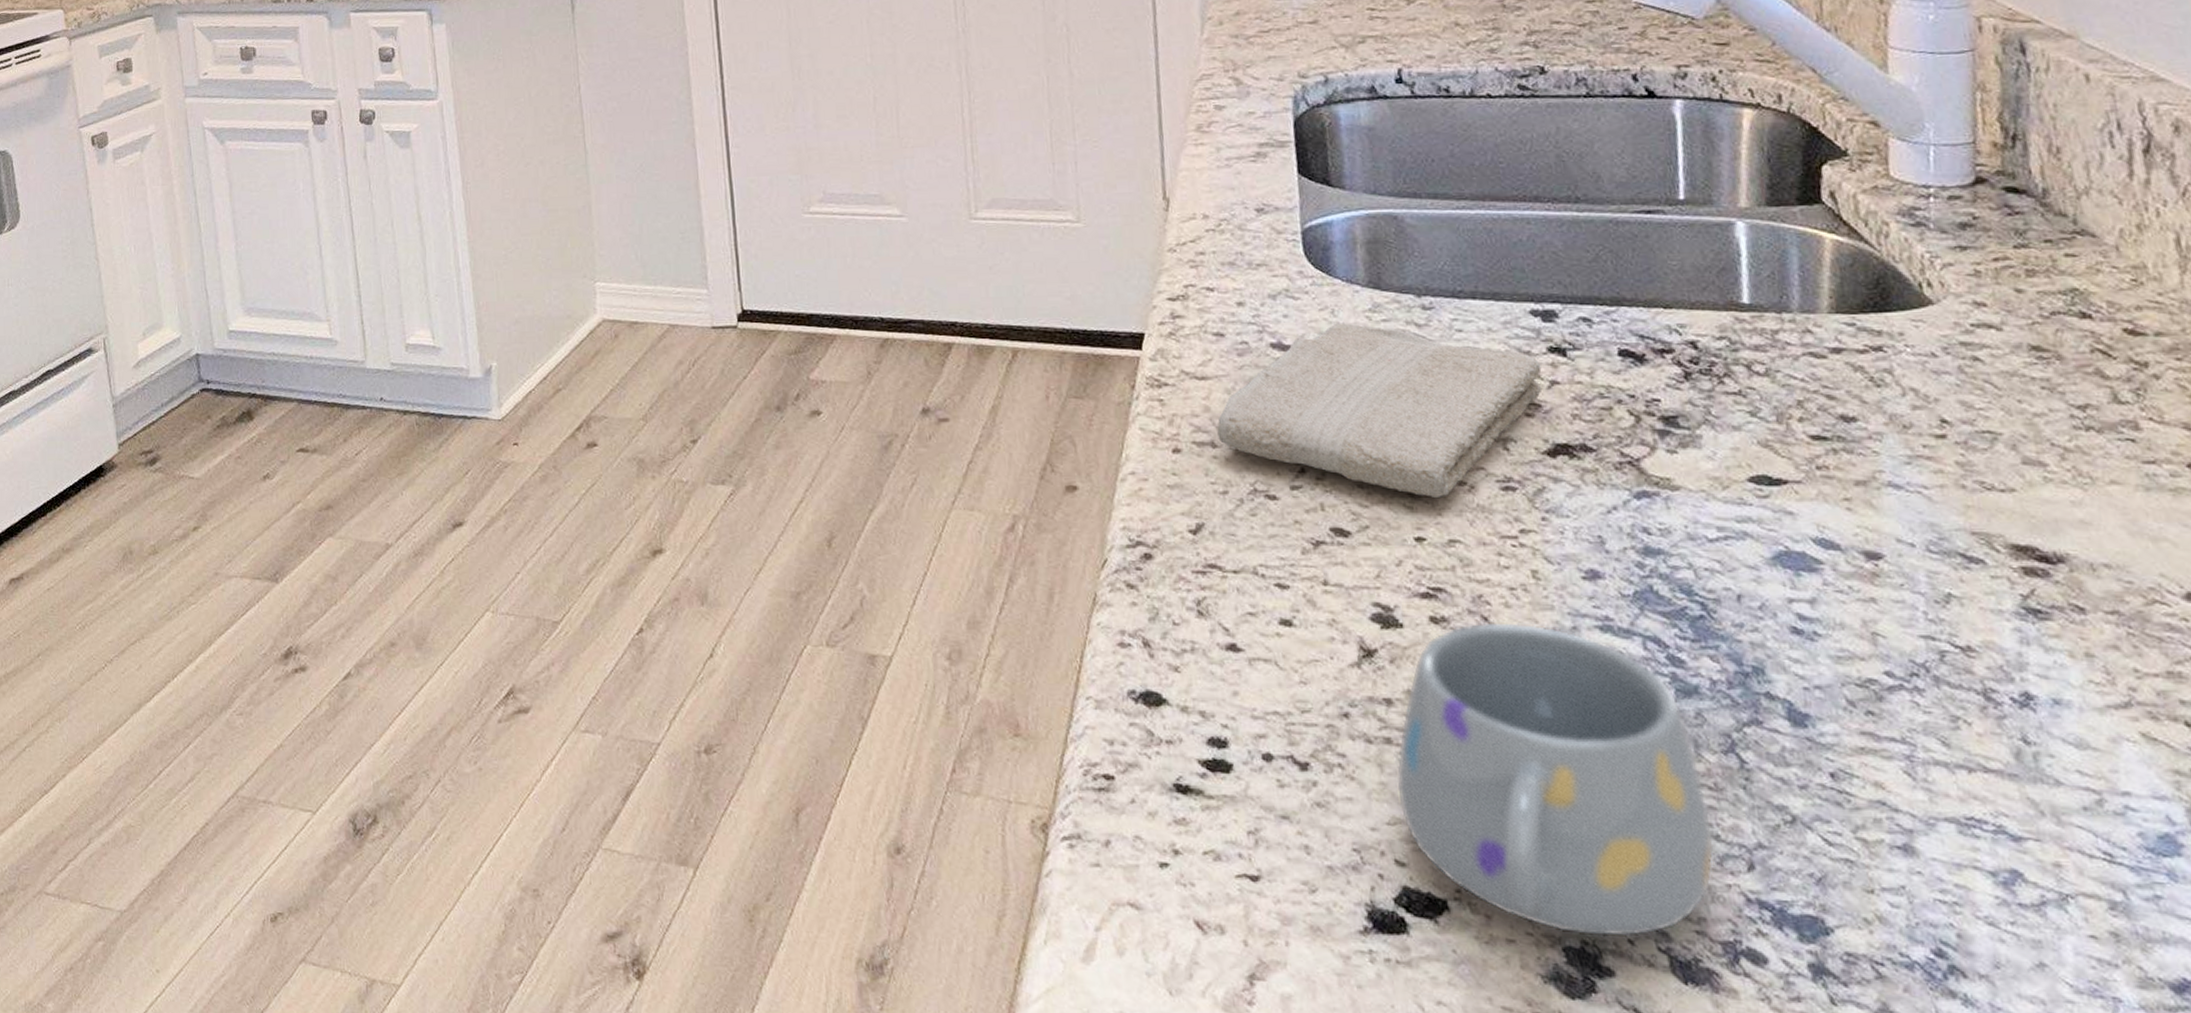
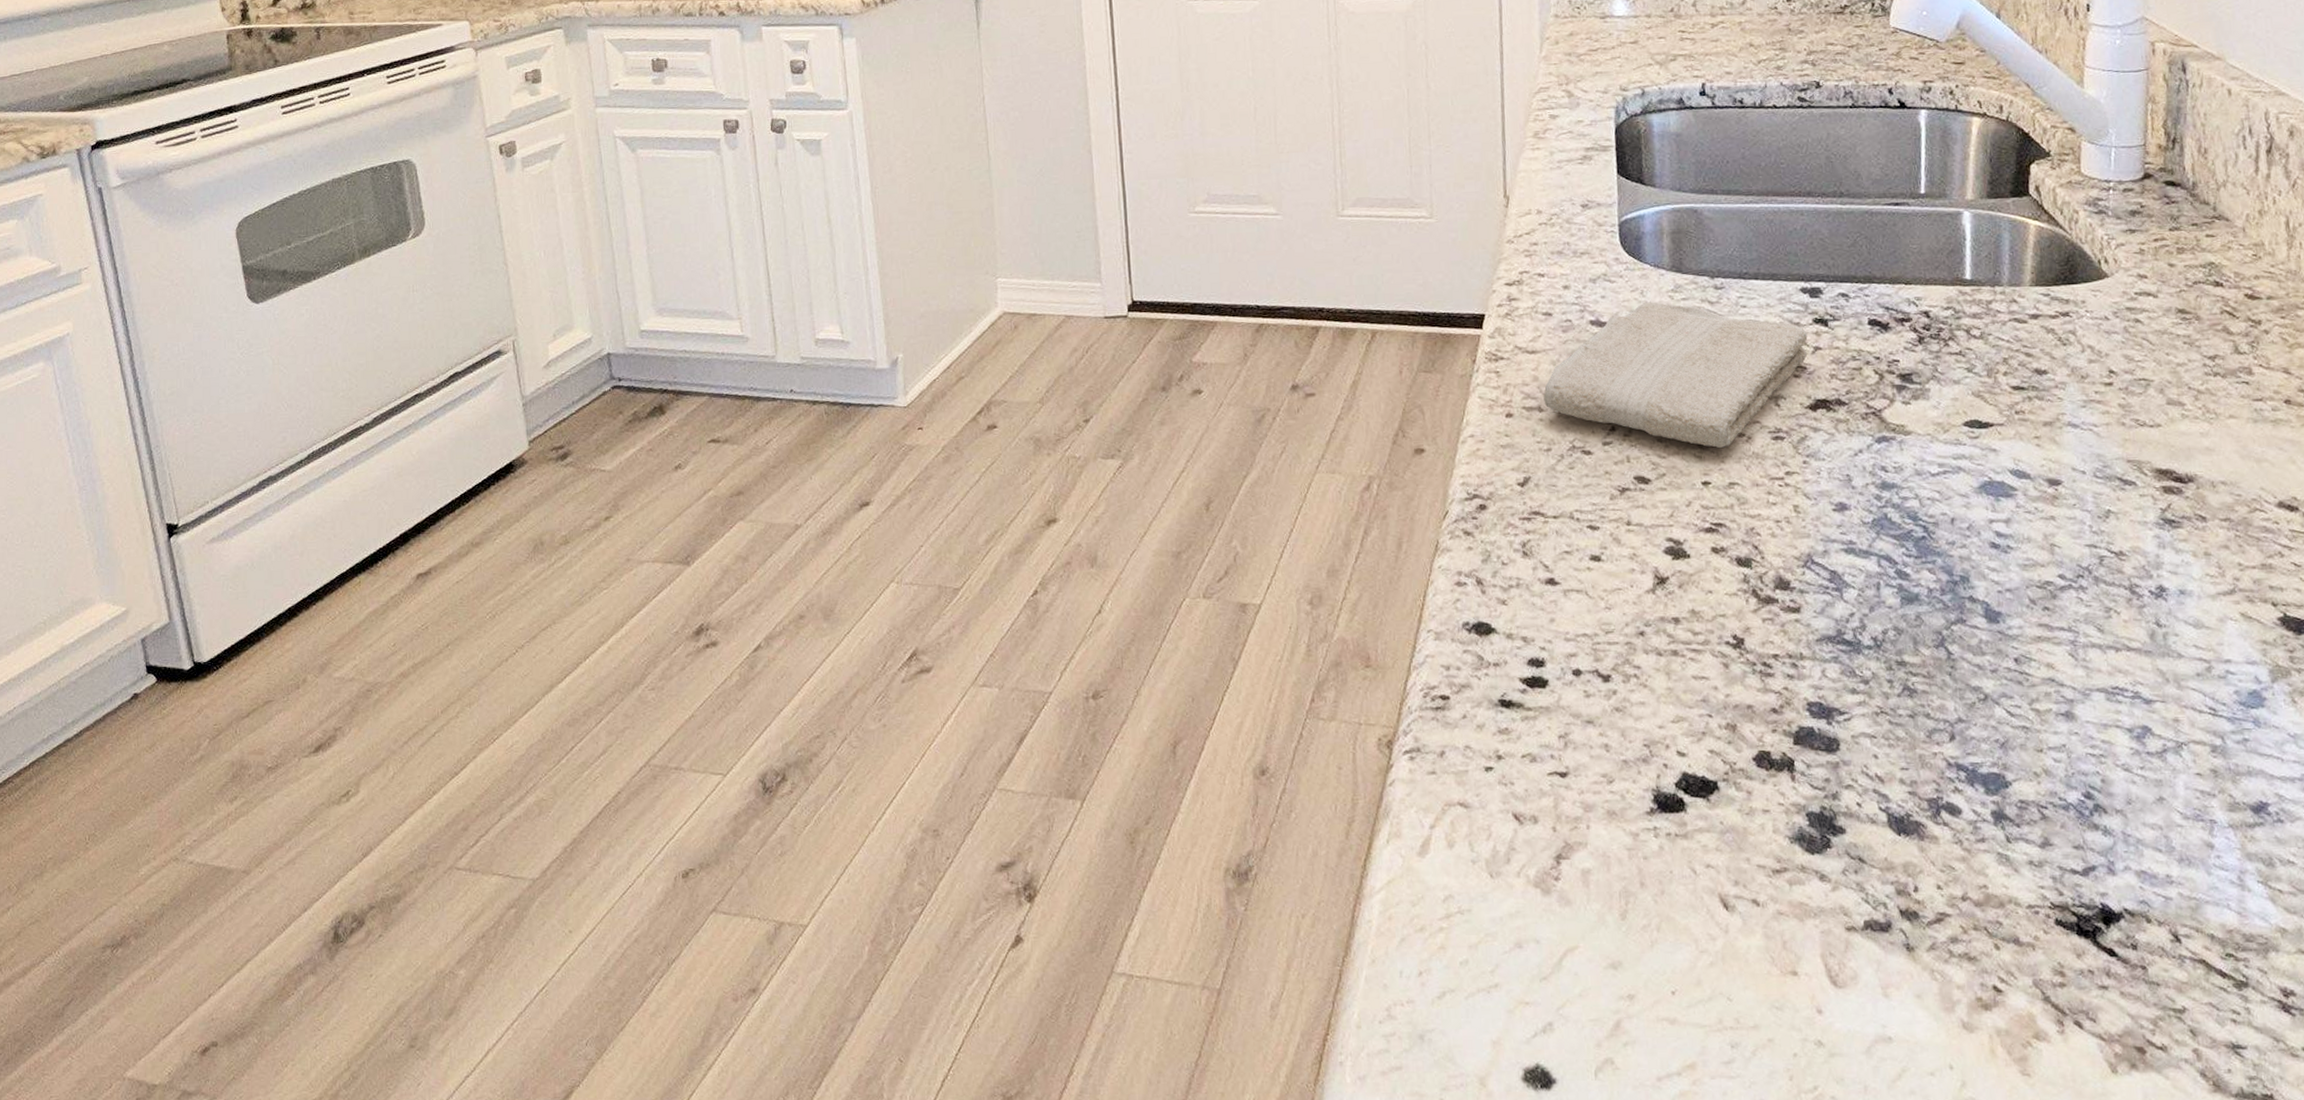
mug: present [1395,621,1715,938] -> none [1680,548,1926,803]

